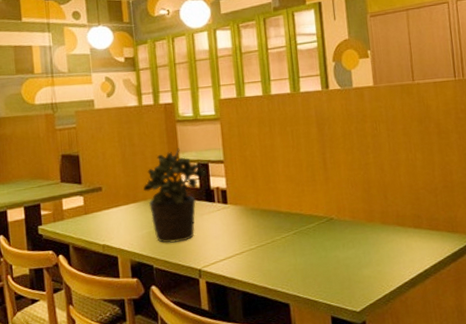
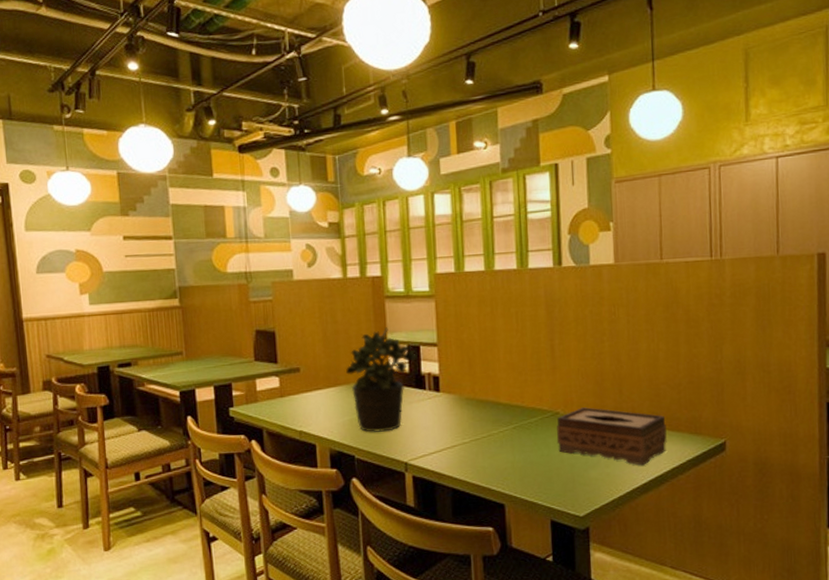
tissue box: none [332,212,429,263] -> present [556,407,667,466]

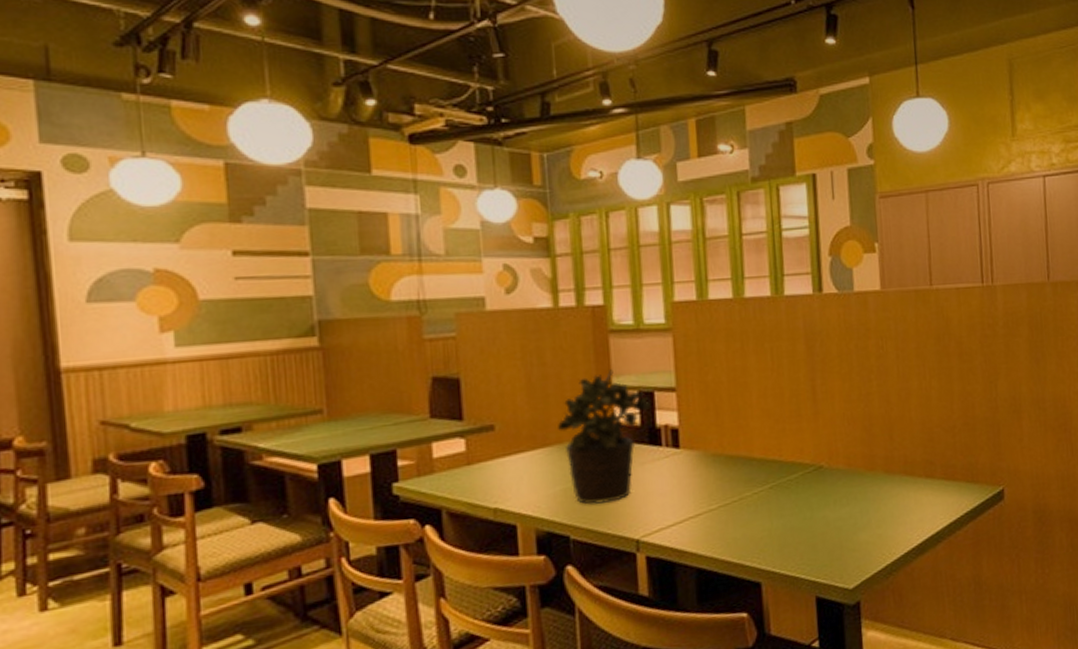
tissue box: present [556,407,667,466] -> none [820,458,943,523]

